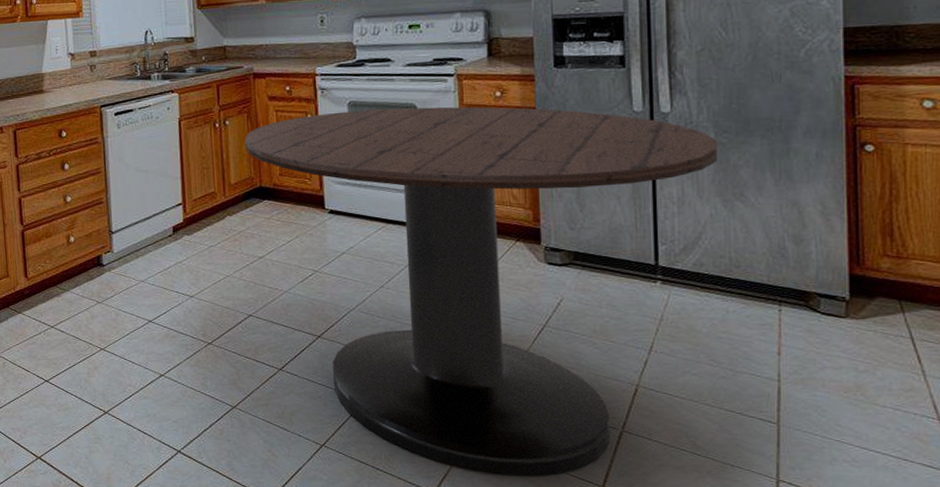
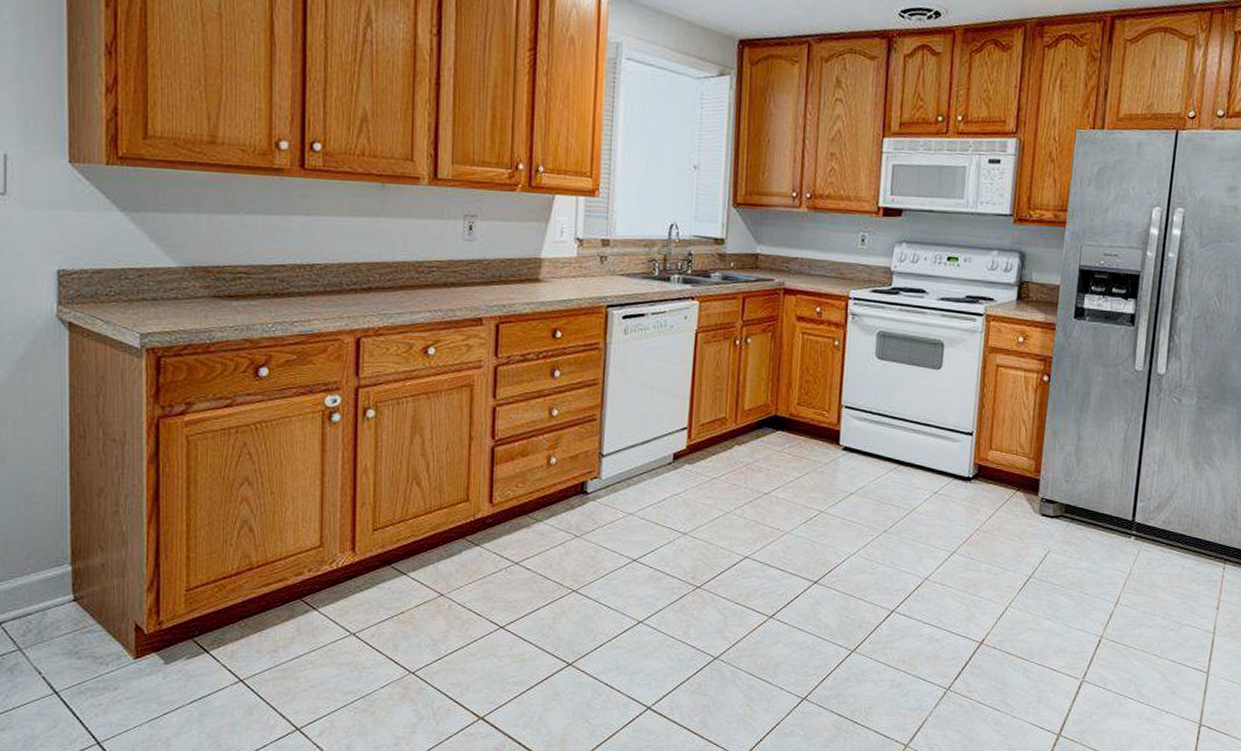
dining table: present [244,106,718,475] -> none [764,341,1199,725]

